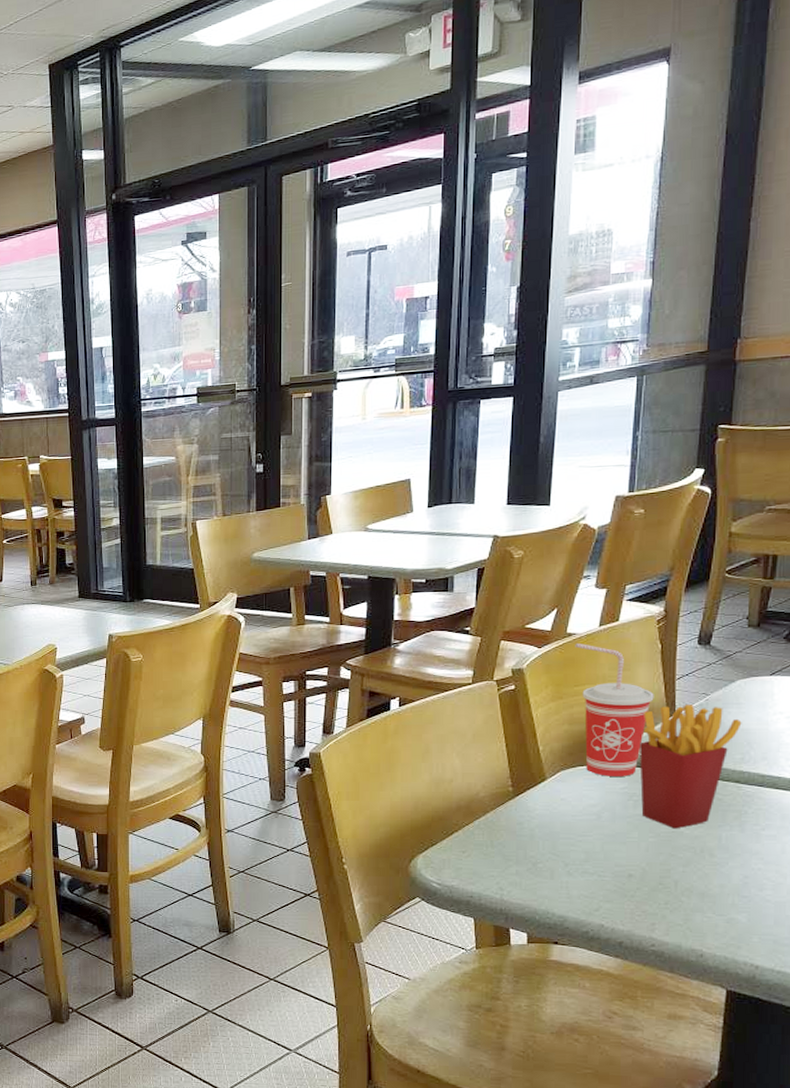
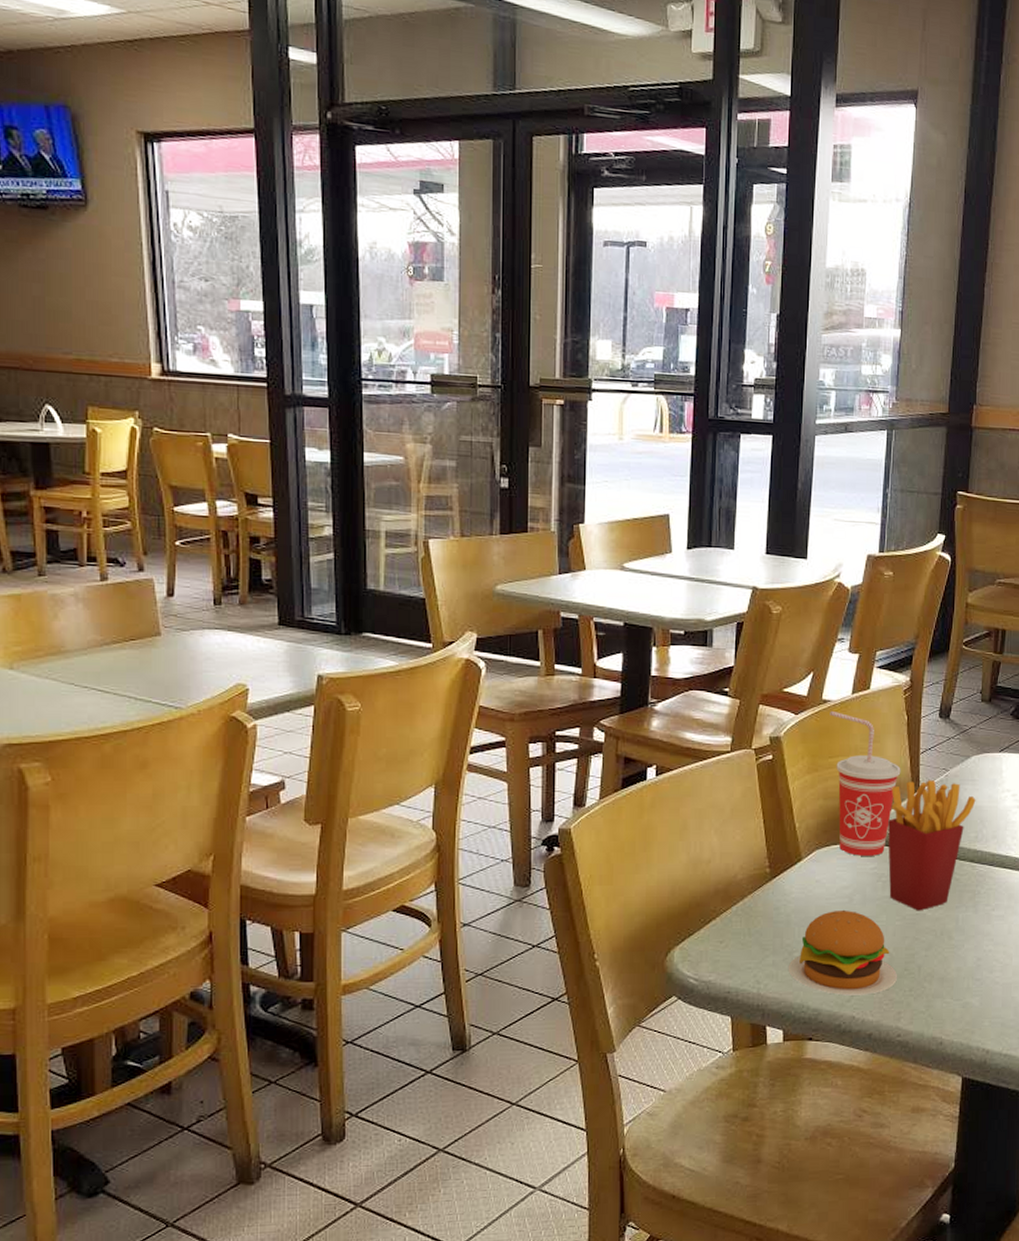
burger: none [532,826,652,906] -> present [788,909,898,996]

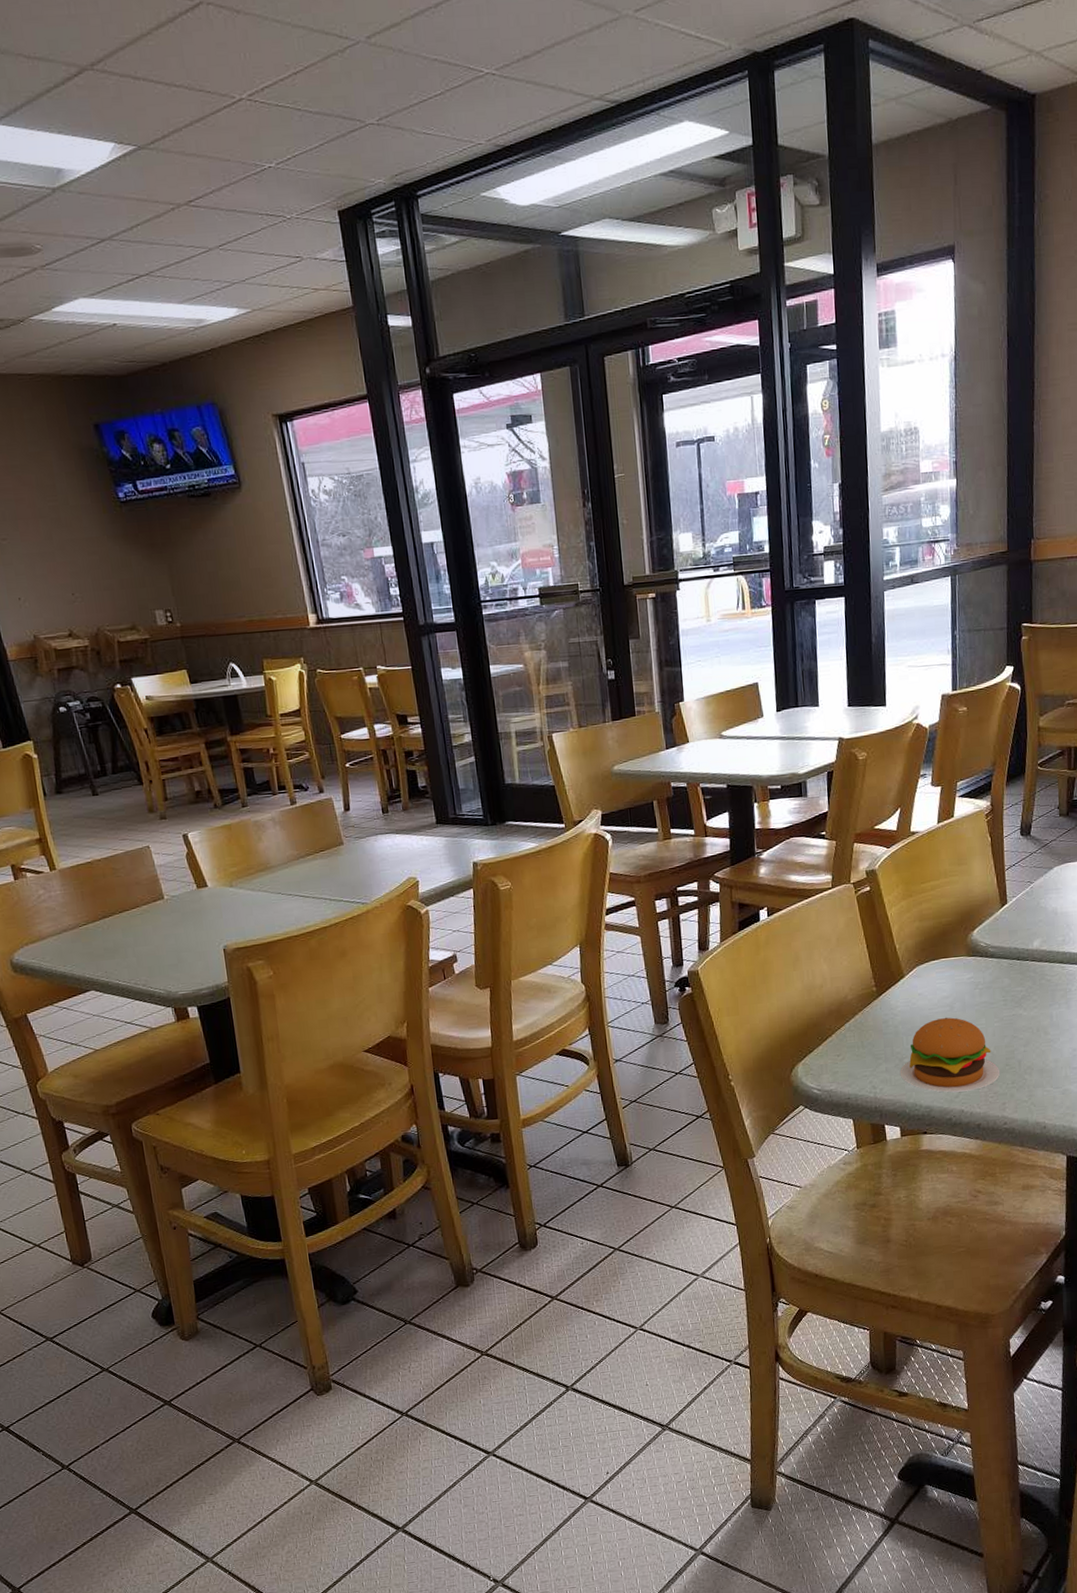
beverage cup: present [830,710,901,856] -> none [918,840,989,969]
french fries: present [887,780,976,911] -> none [979,893,1061,1012]

